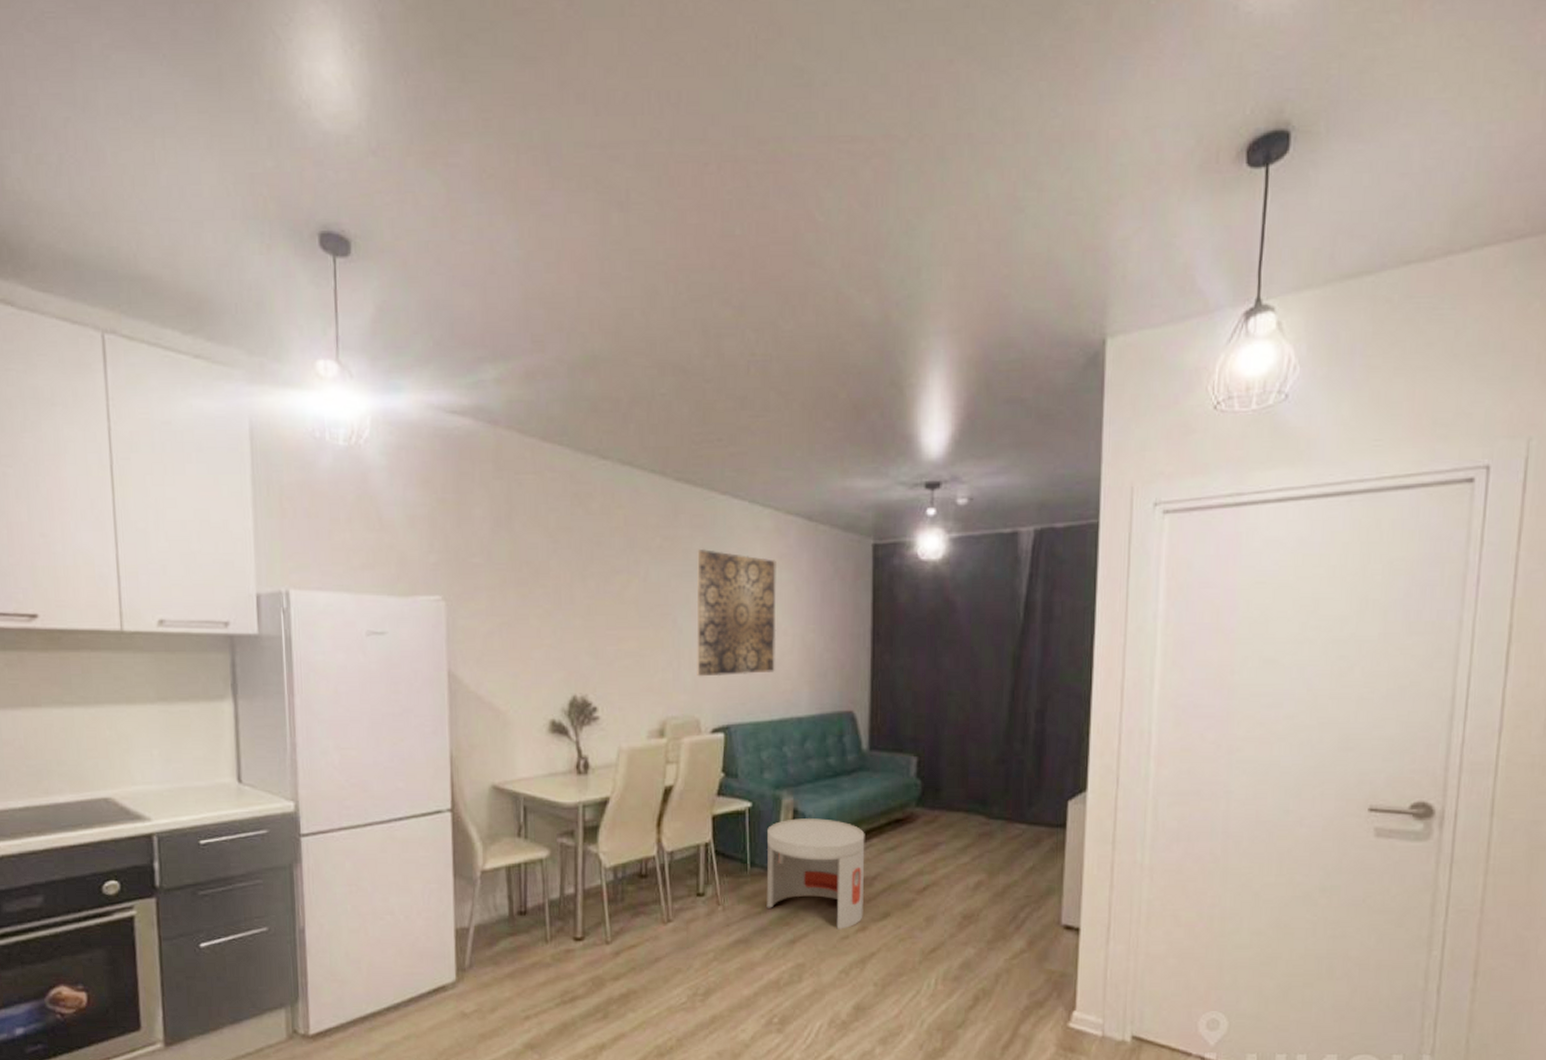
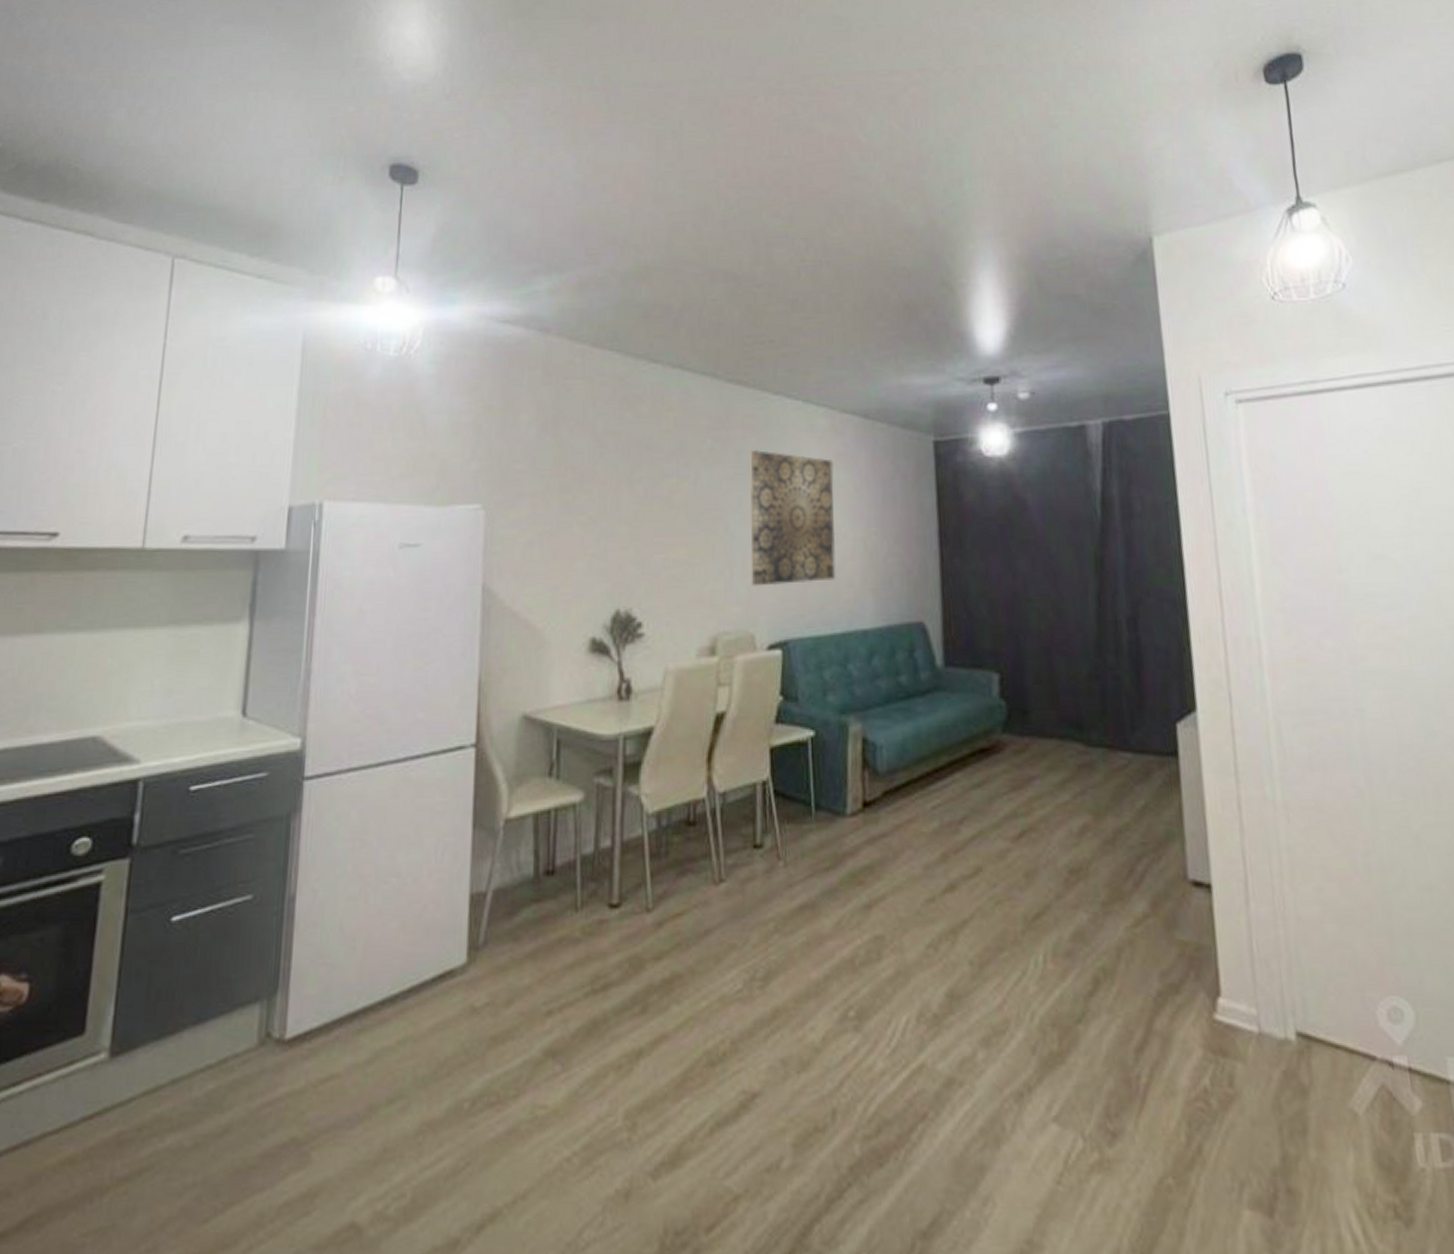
side table: present [766,818,865,929] -> none [834,749,951,889]

